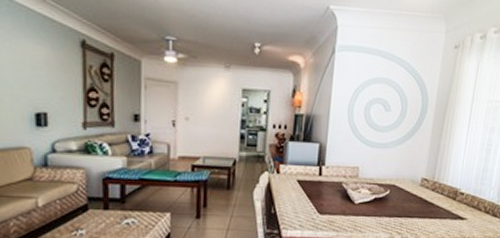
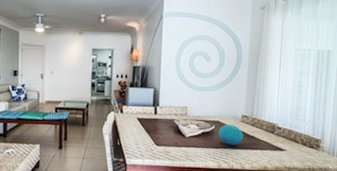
decorative orb: none [393,189,421,214] -> present [218,124,243,145]

